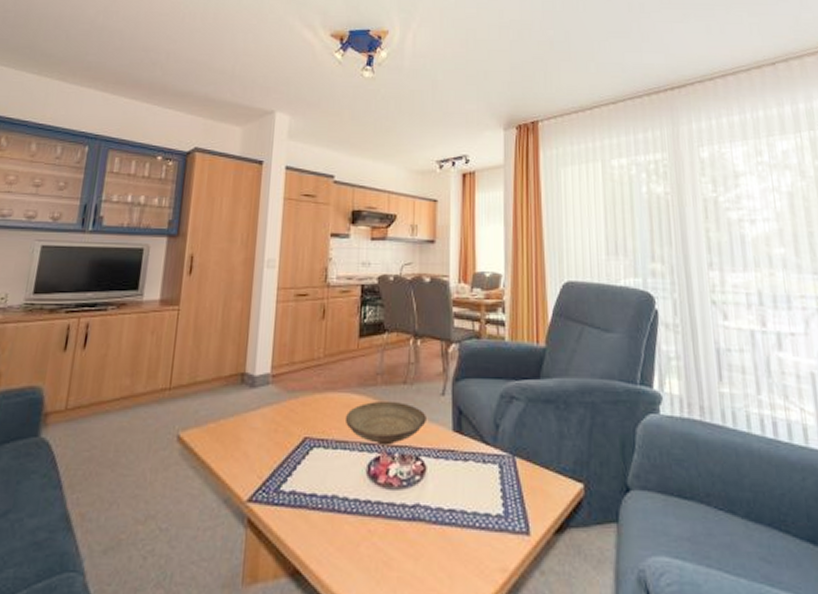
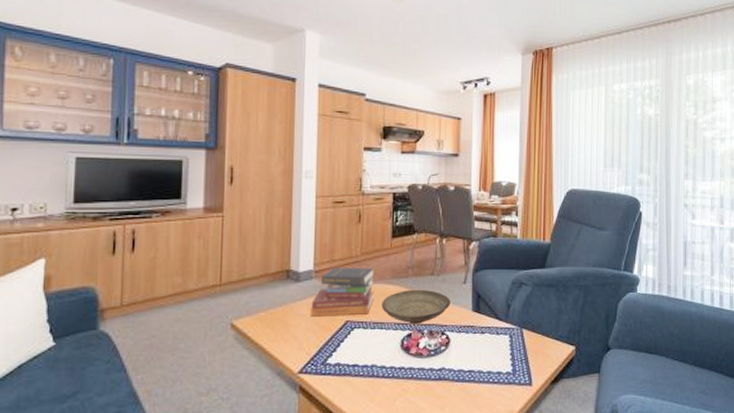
books: none [265,372,339,431] -> present [311,268,375,317]

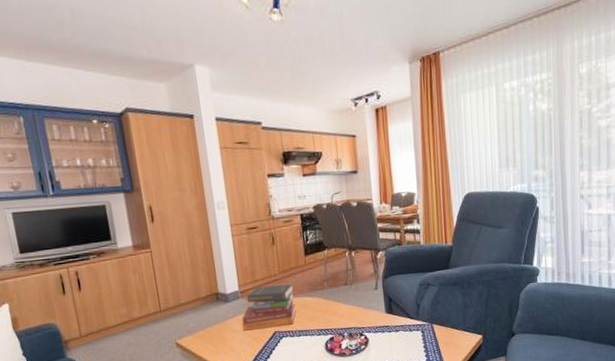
decorative bowl: present [381,289,451,324] -> none [303,298,365,329]

